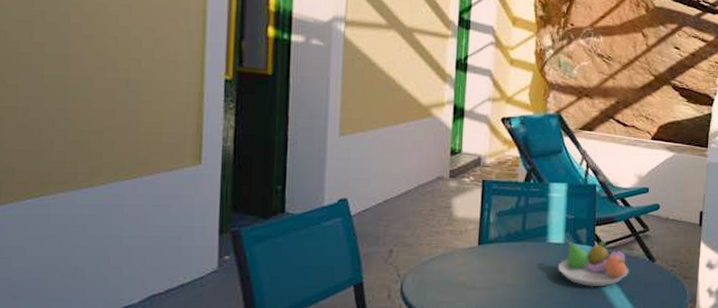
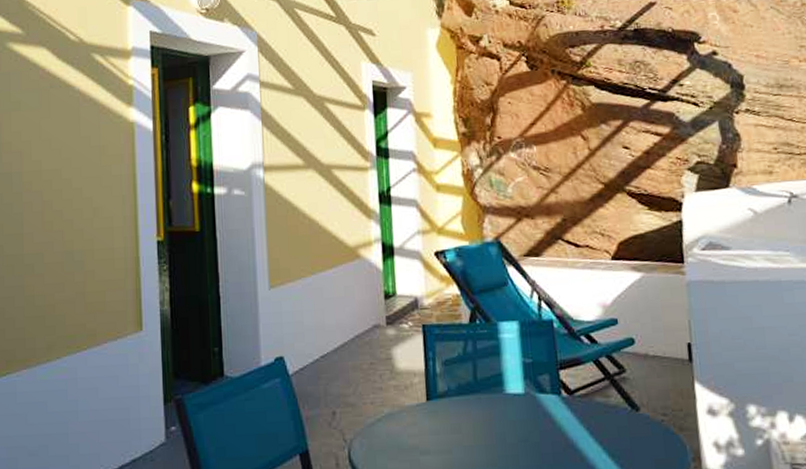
fruit bowl: present [558,241,629,287] -> none [521,387,608,446]

